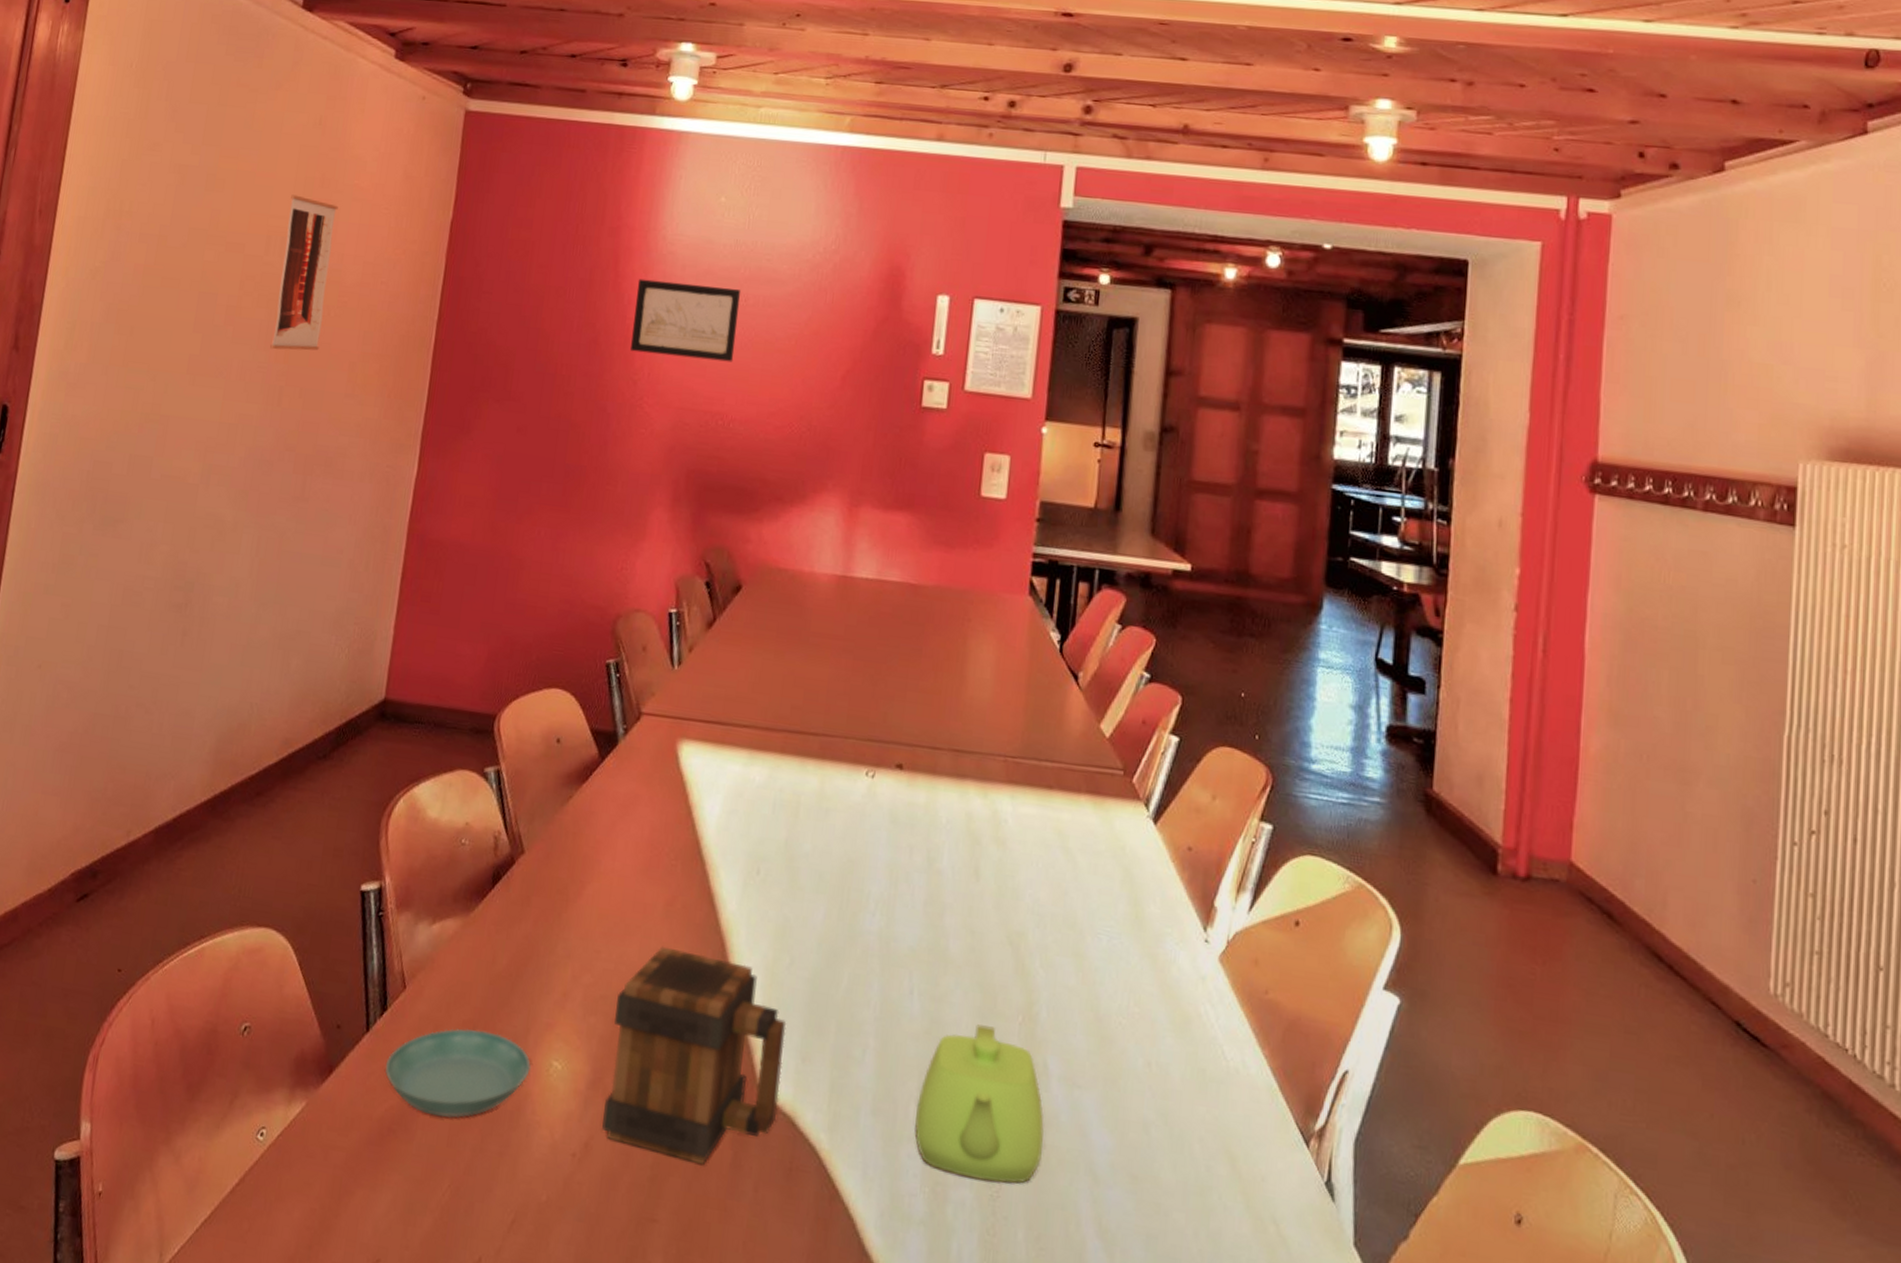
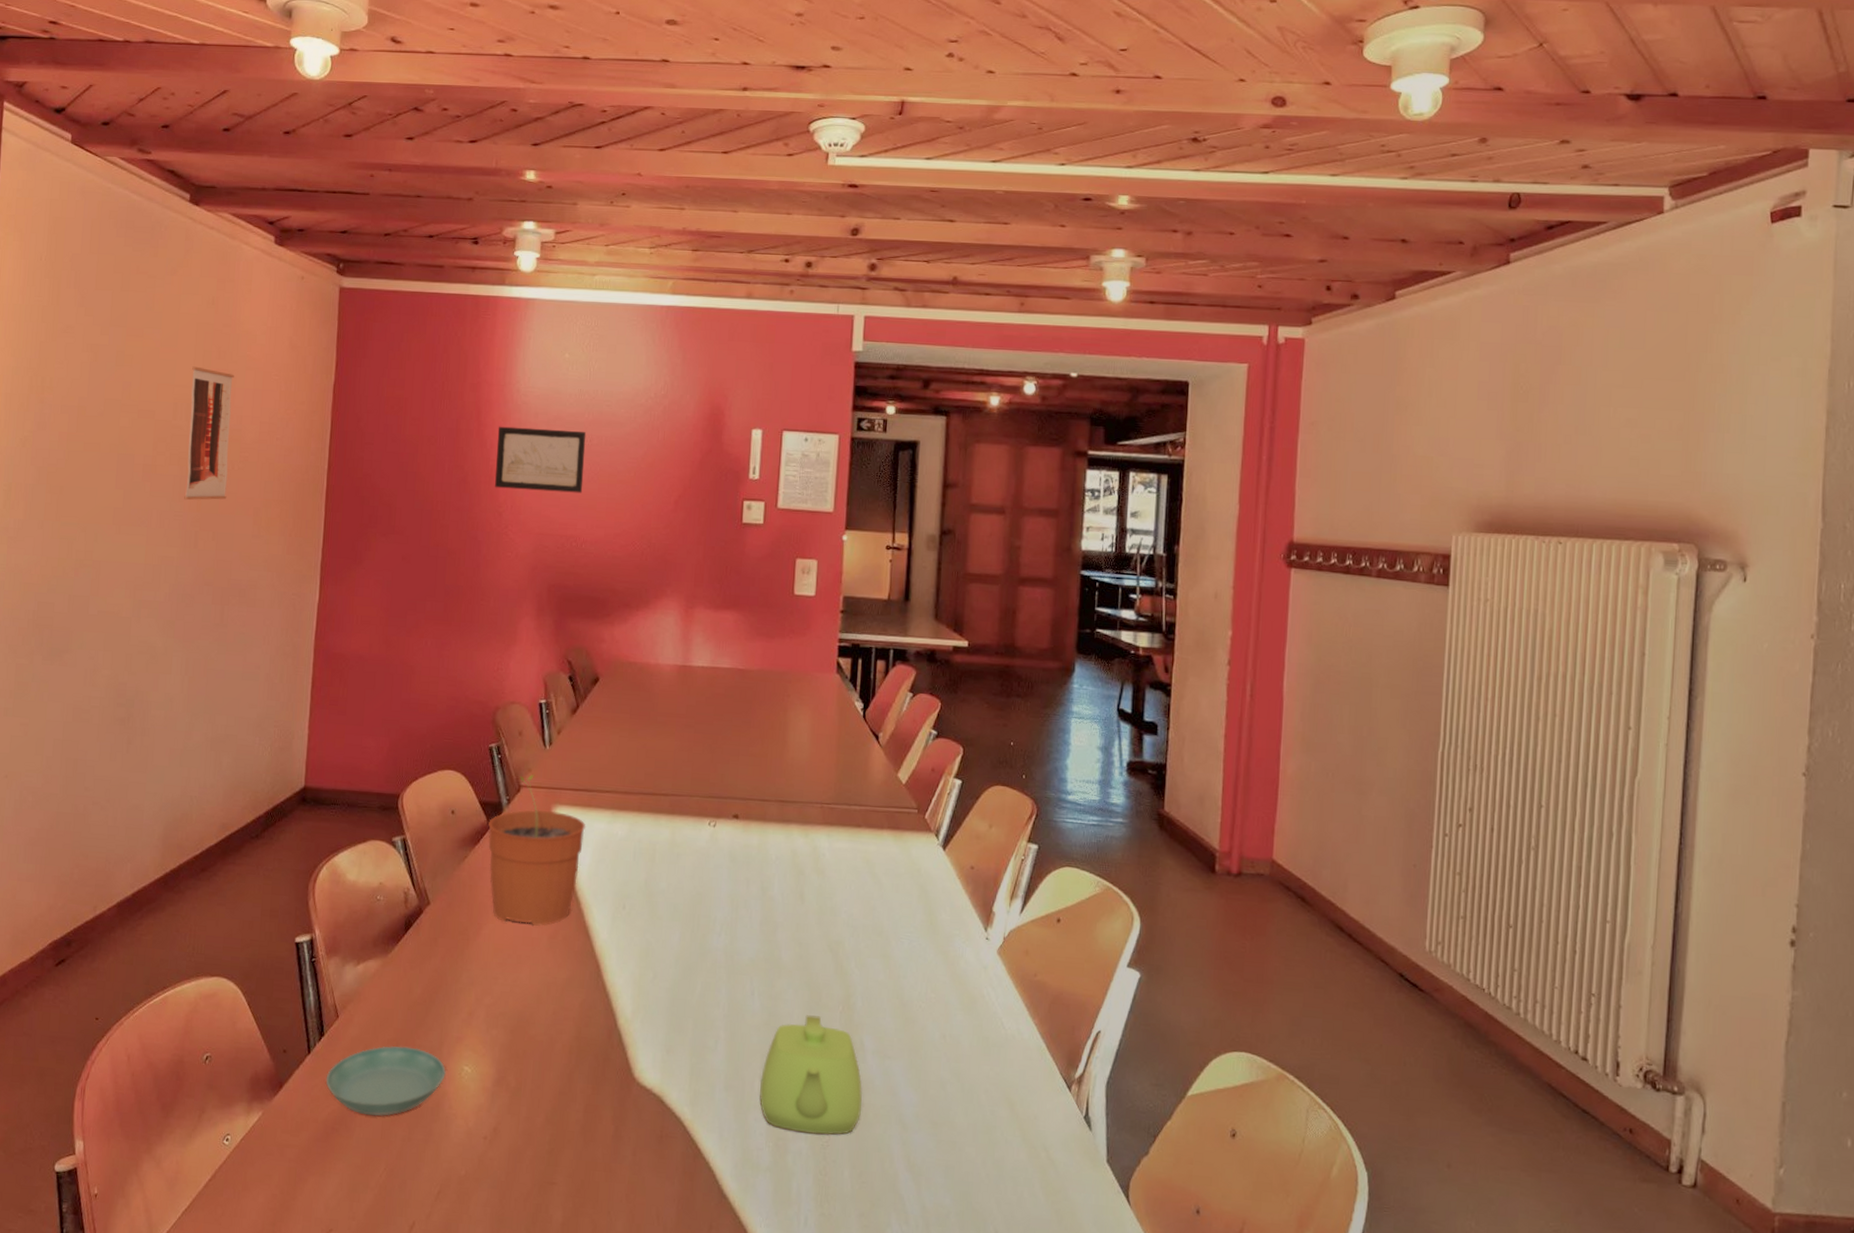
plant pot: none [597,699,718,890] -> present [488,774,586,927]
mug: present [602,946,787,1164] -> none [507,970,653,1138]

